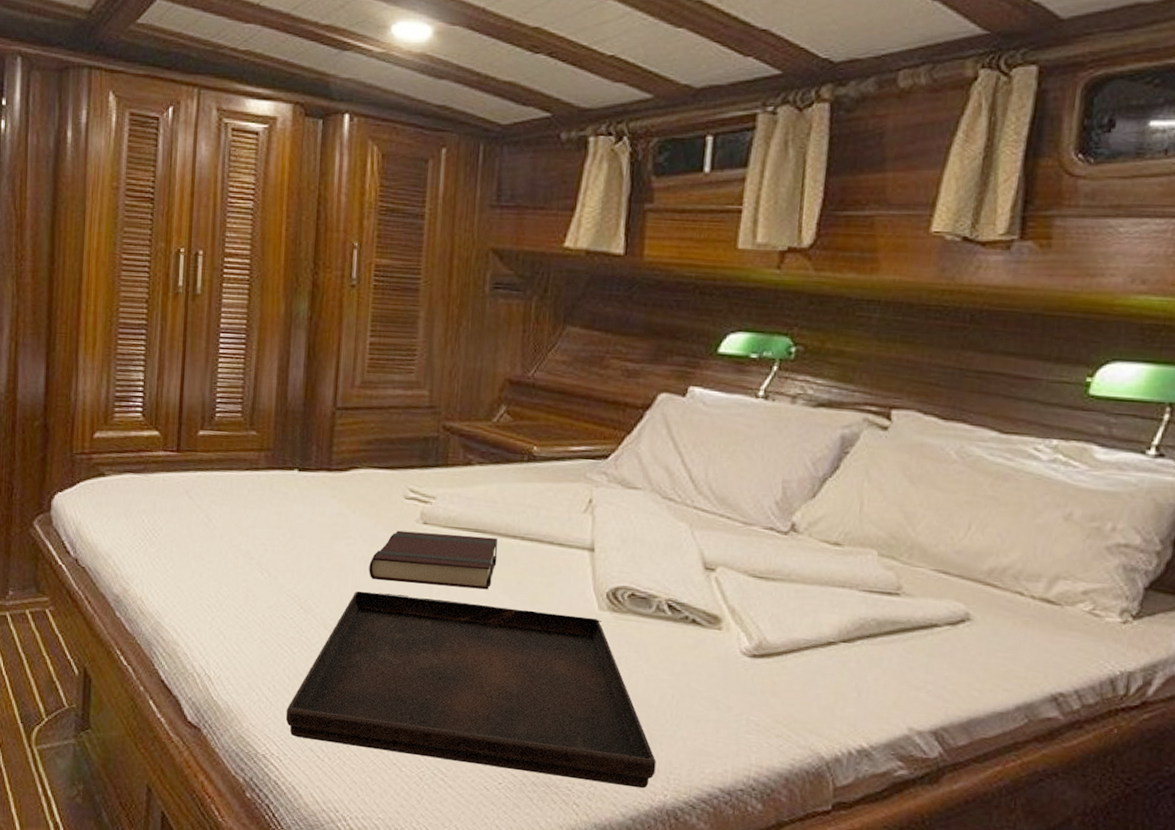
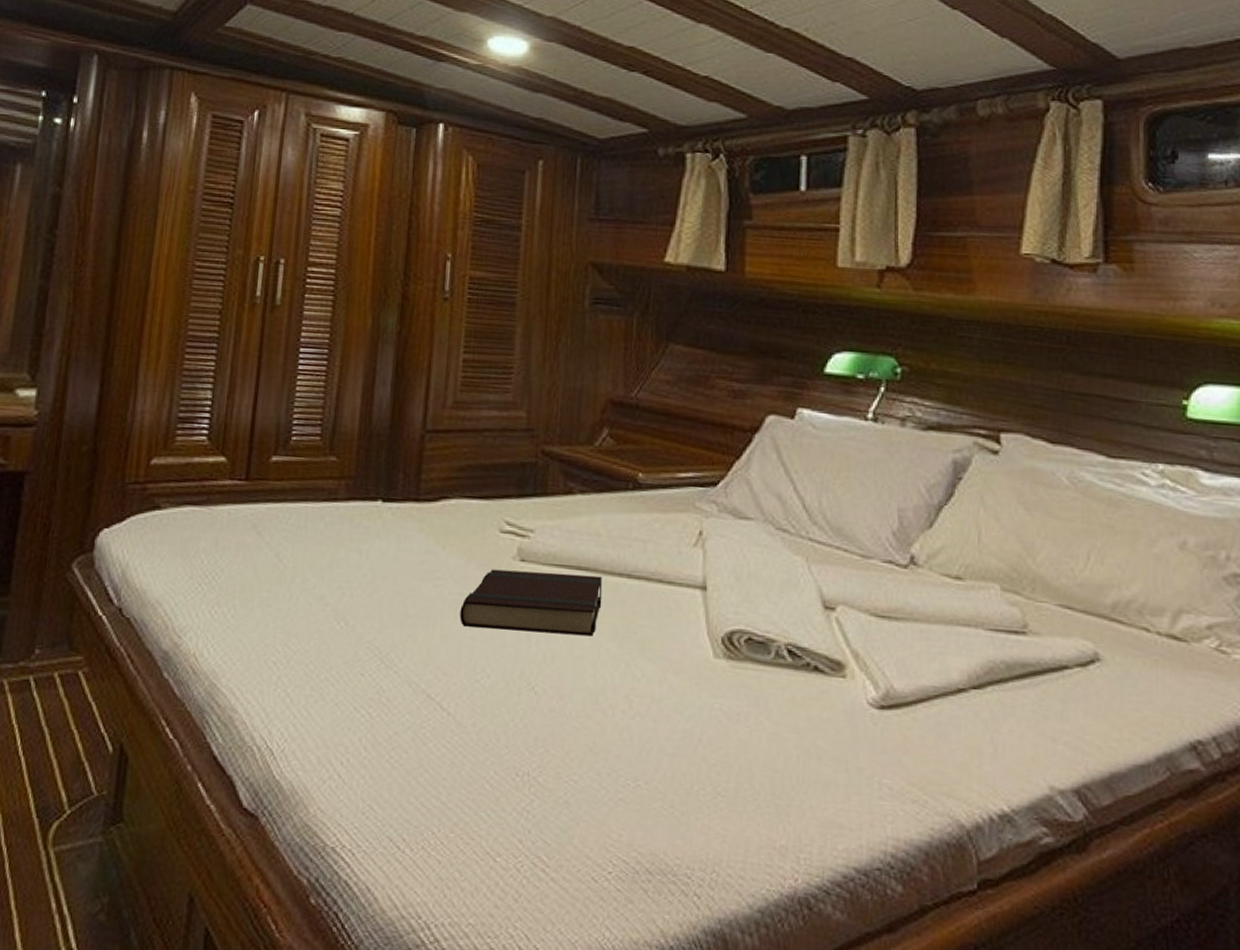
serving tray: present [286,591,656,789] -> none [361,640,784,873]

